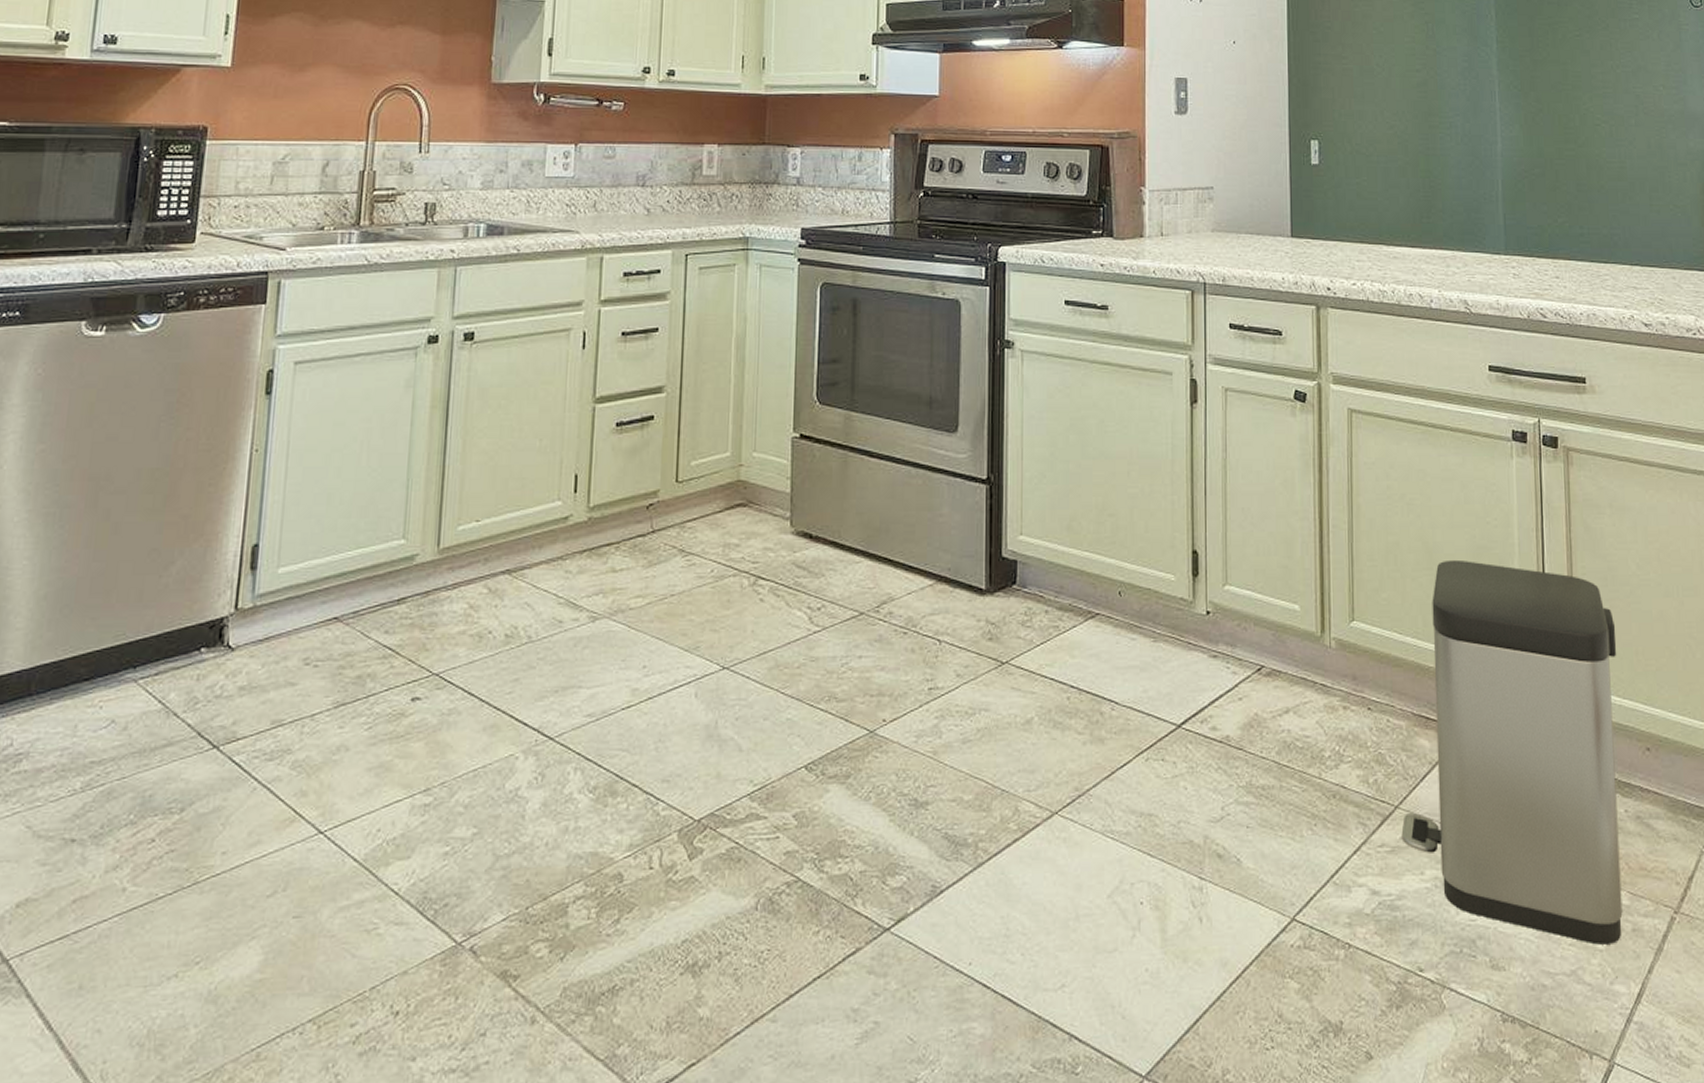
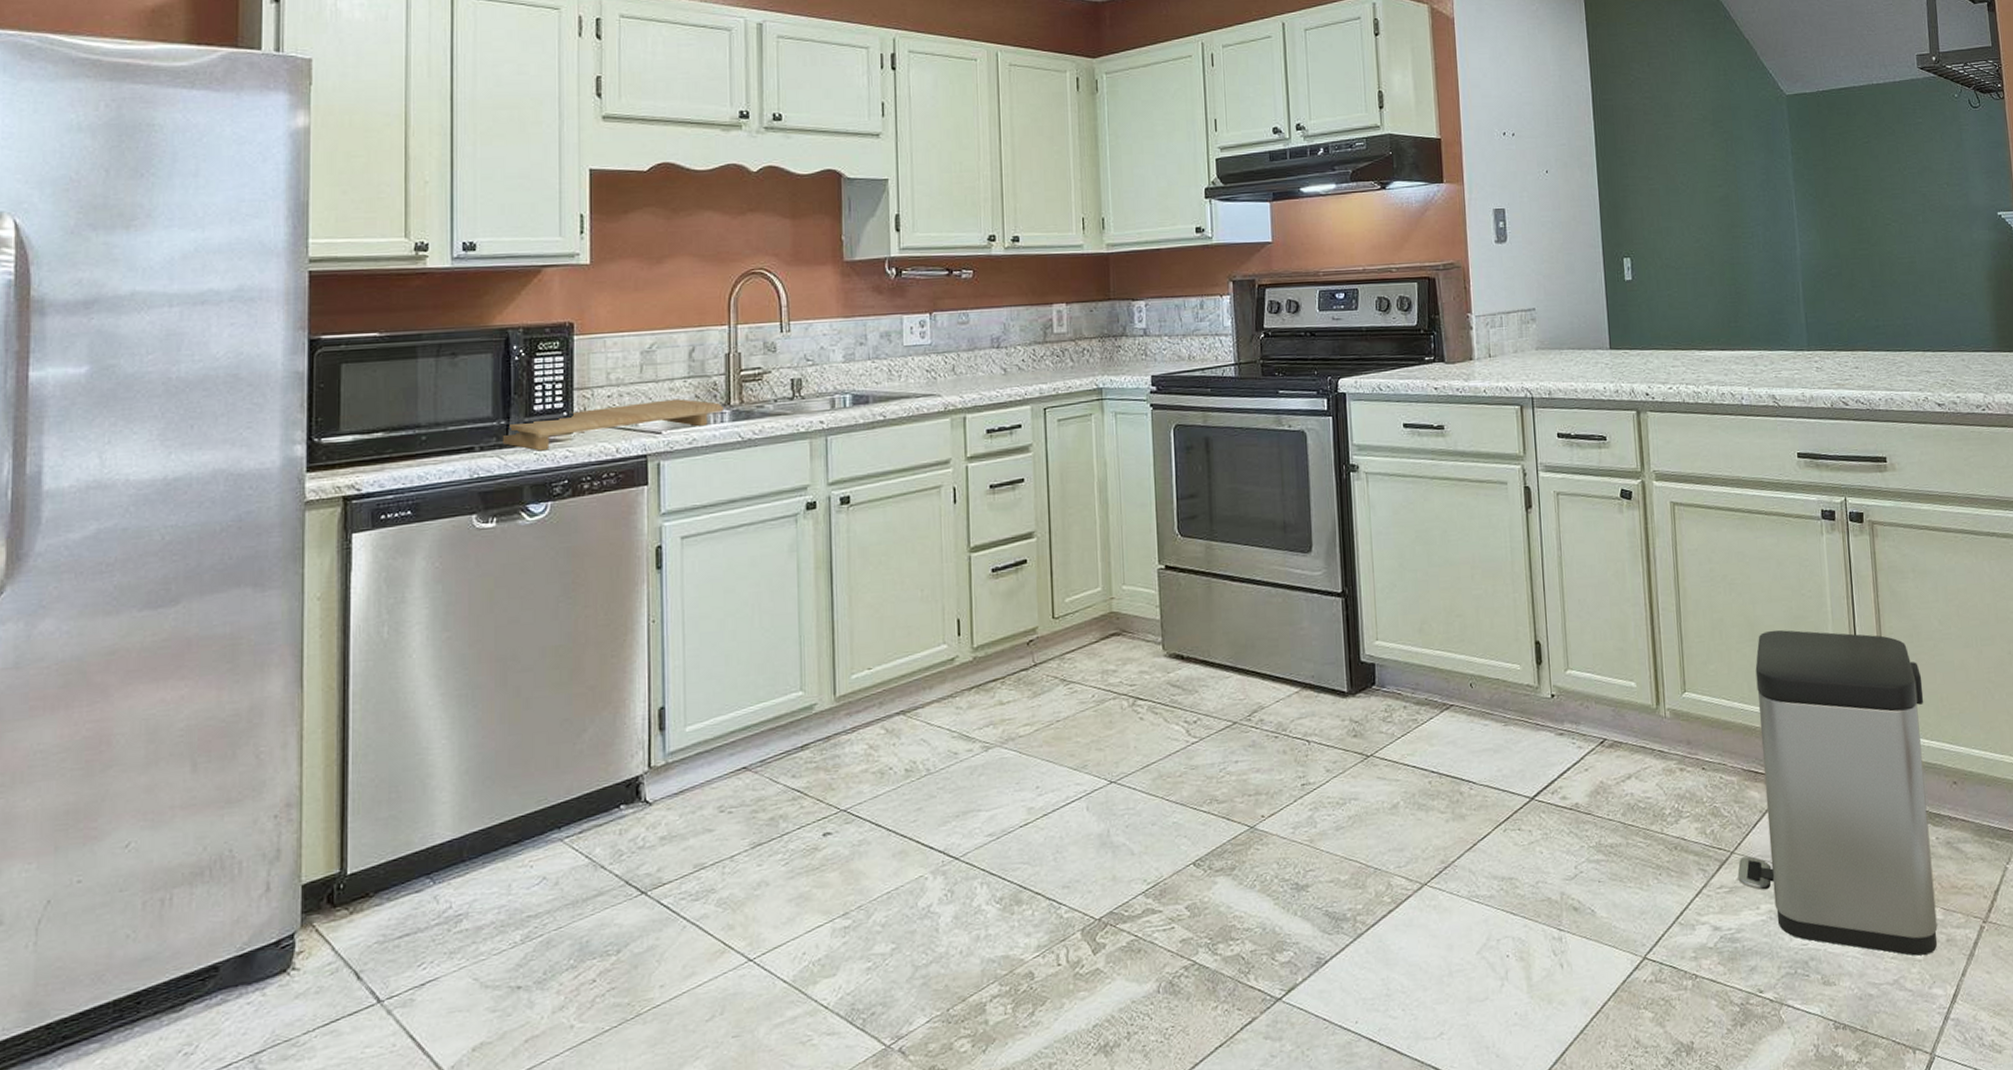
cutting board: none [120,215,353,259] -> present [502,398,725,451]

